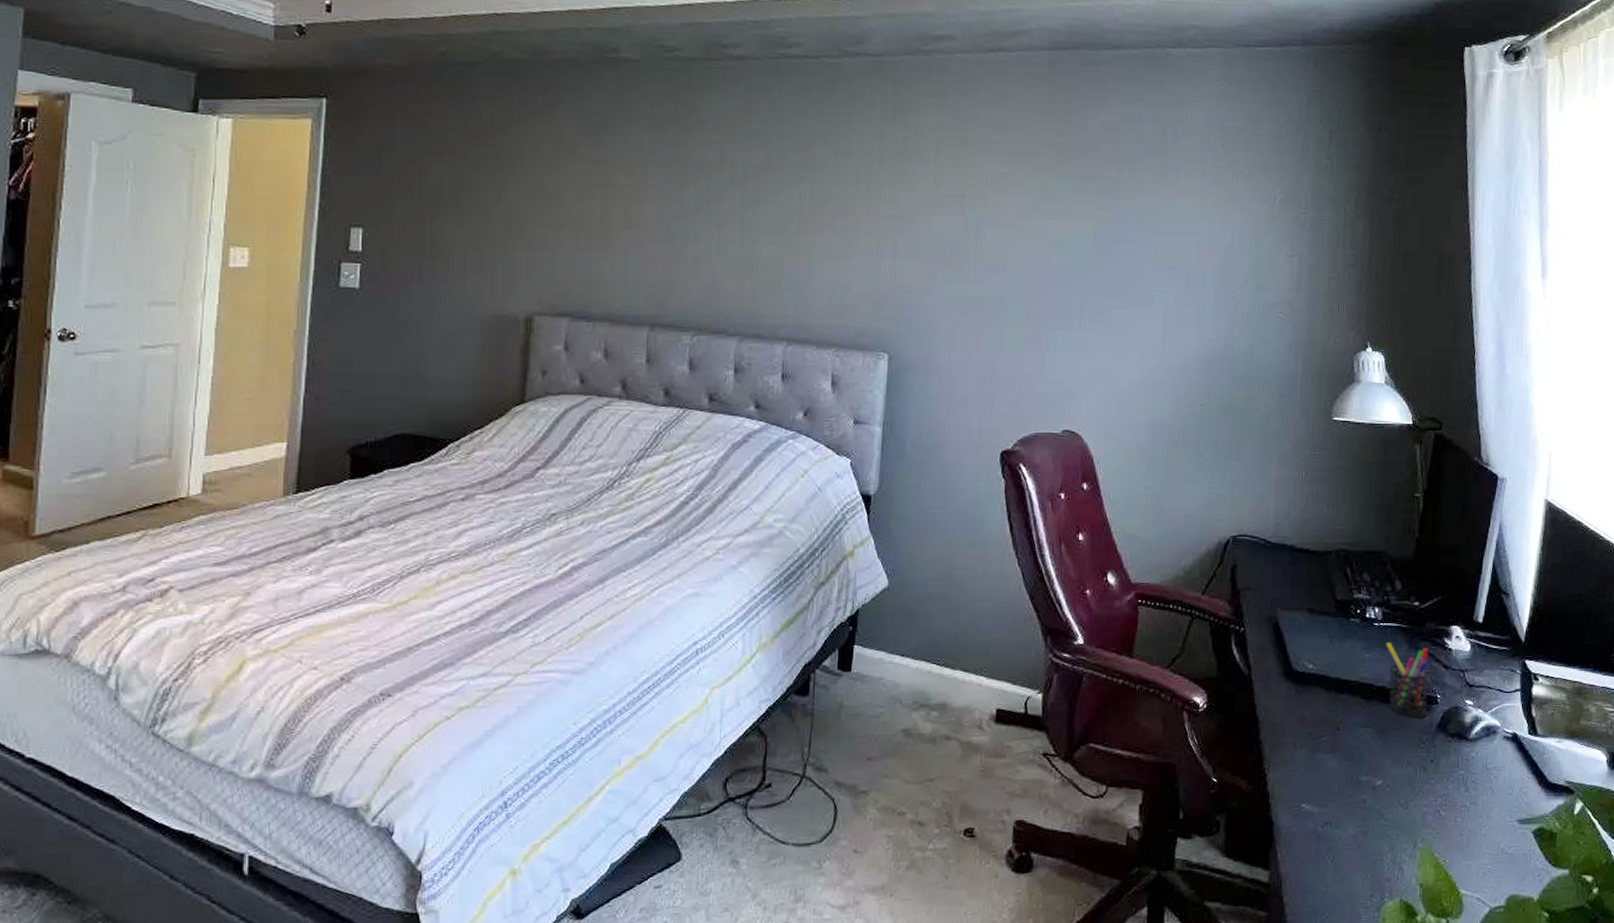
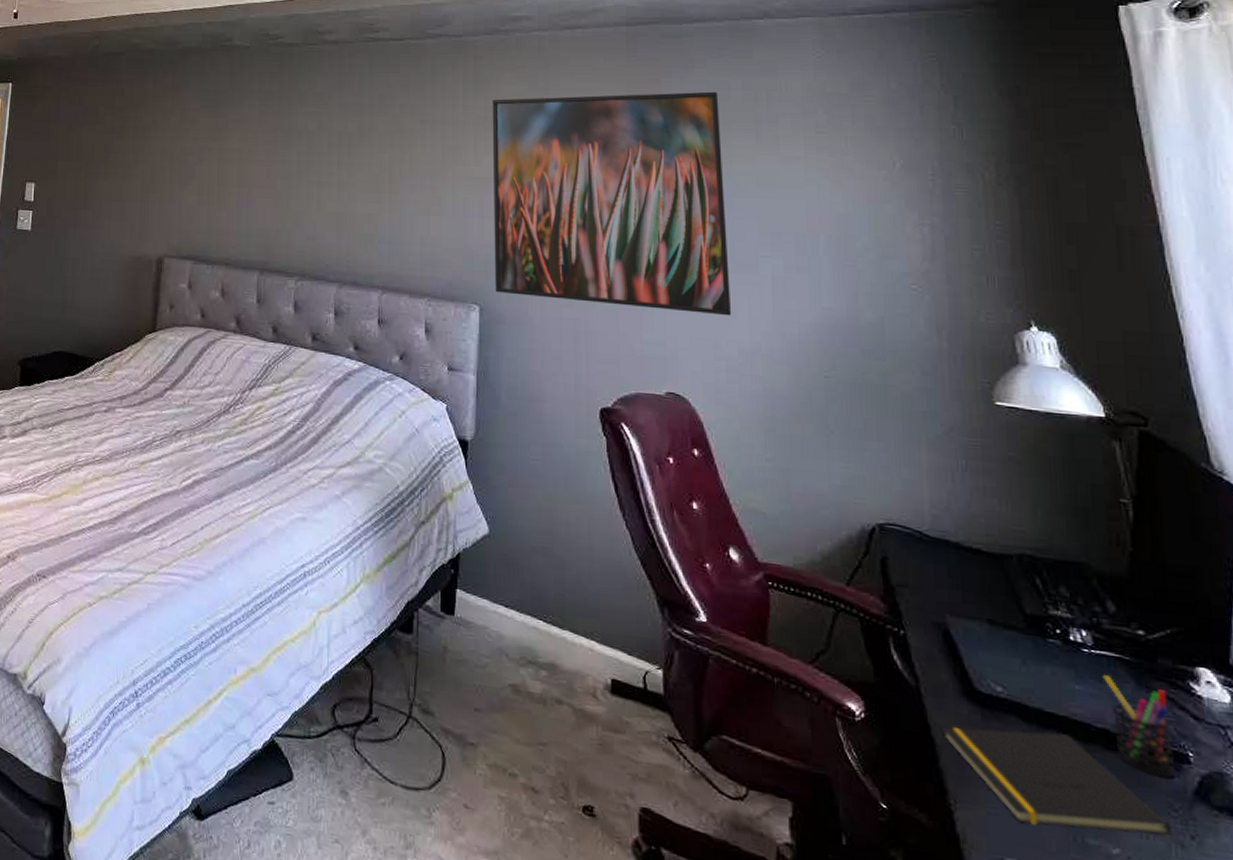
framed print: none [905,123,1130,352] -> present [492,91,732,316]
notepad: none [1264,695,1419,774] -> present [941,727,1173,836]

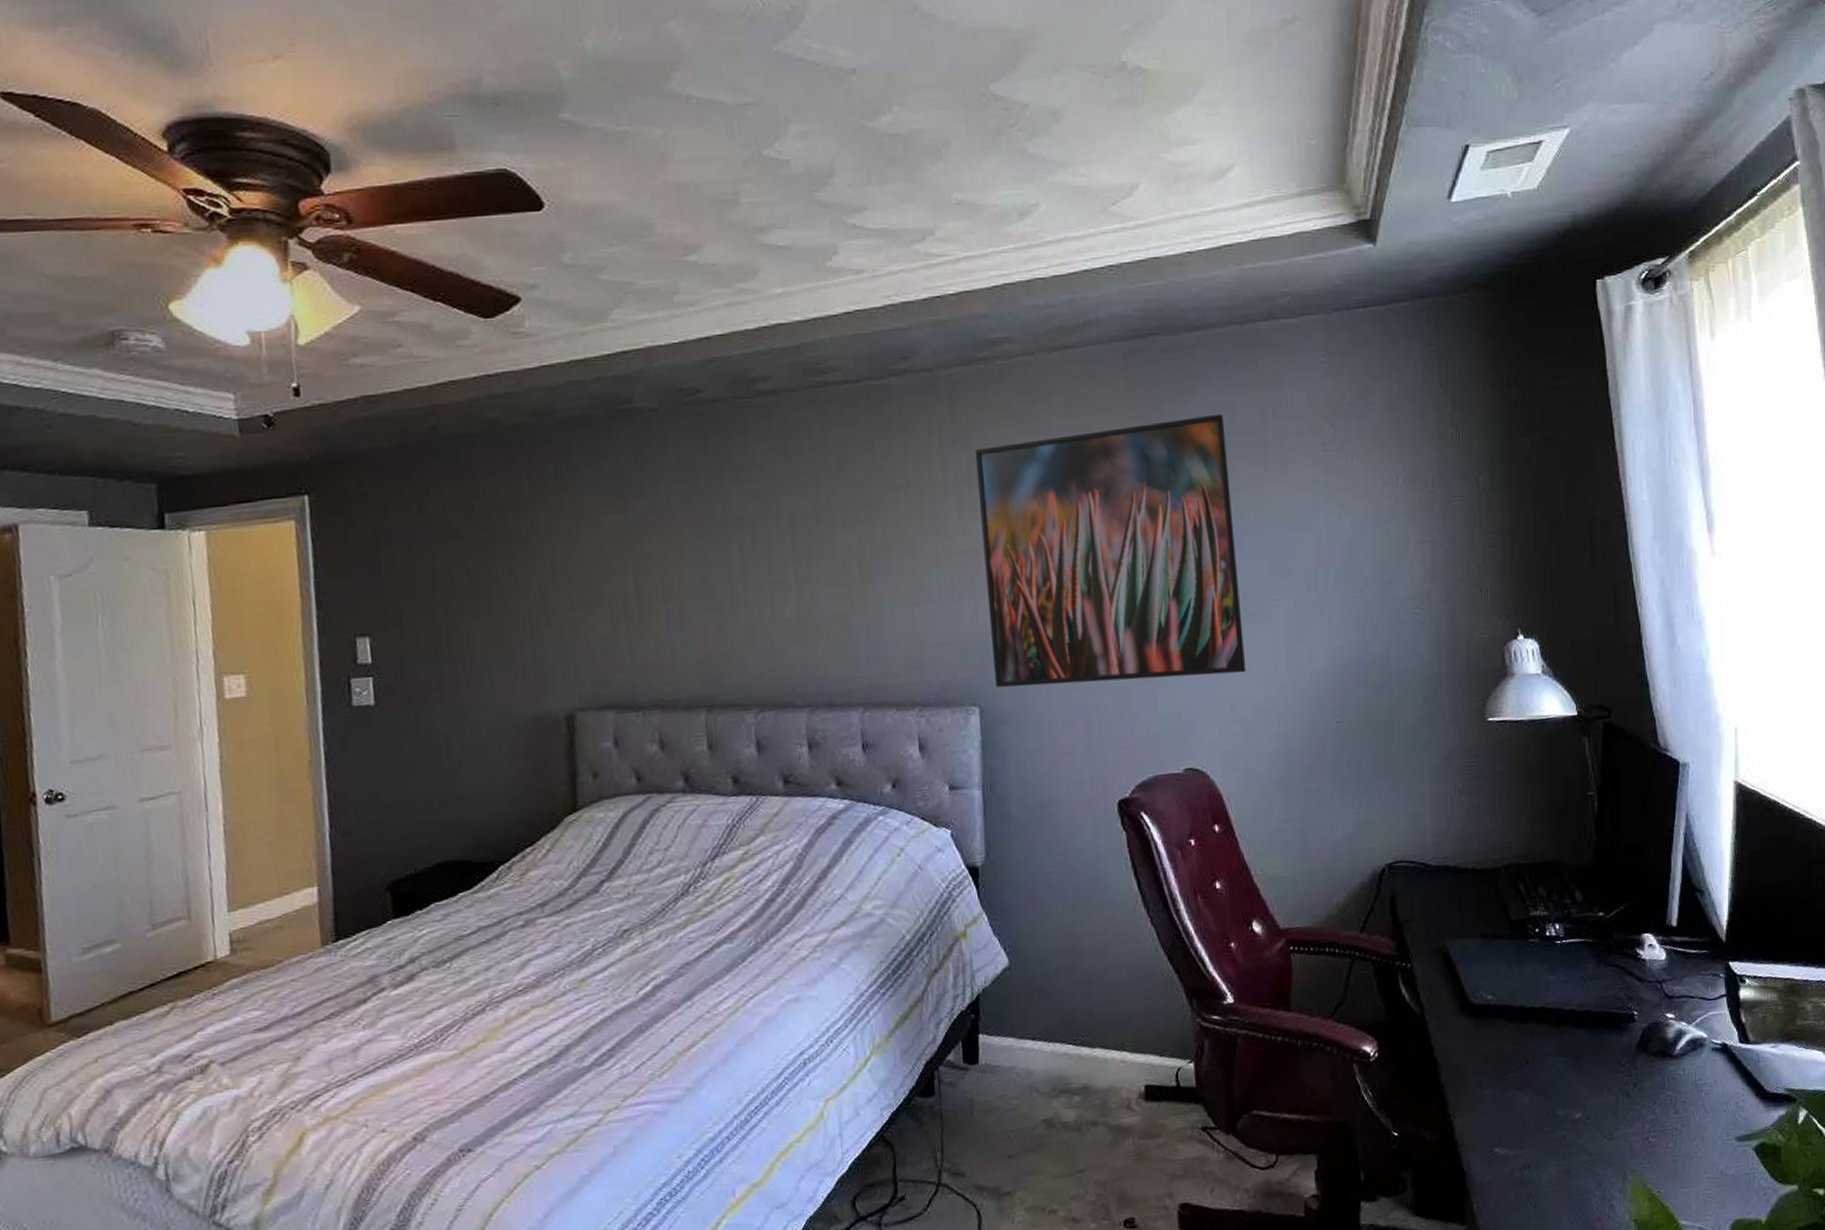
notepad: present [941,727,1173,836] -> none [1442,1023,1621,1114]
pen holder: present [1102,675,1176,777] -> none [1571,960,1624,1039]

